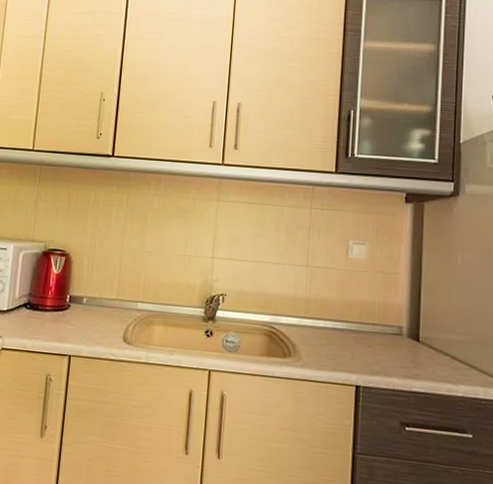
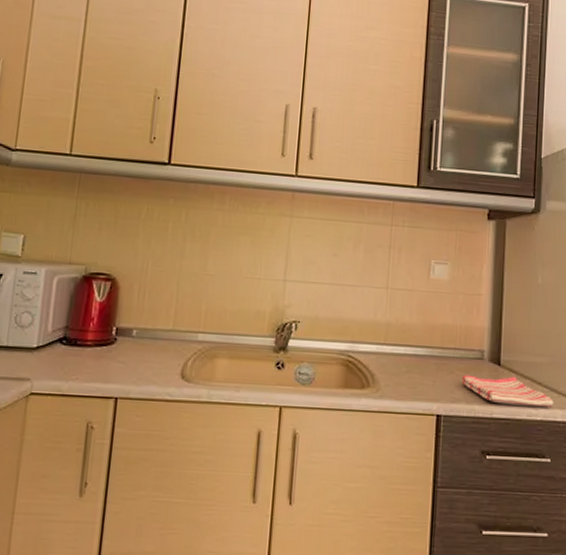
dish towel: none [380,349,476,384] -> present [462,374,554,407]

